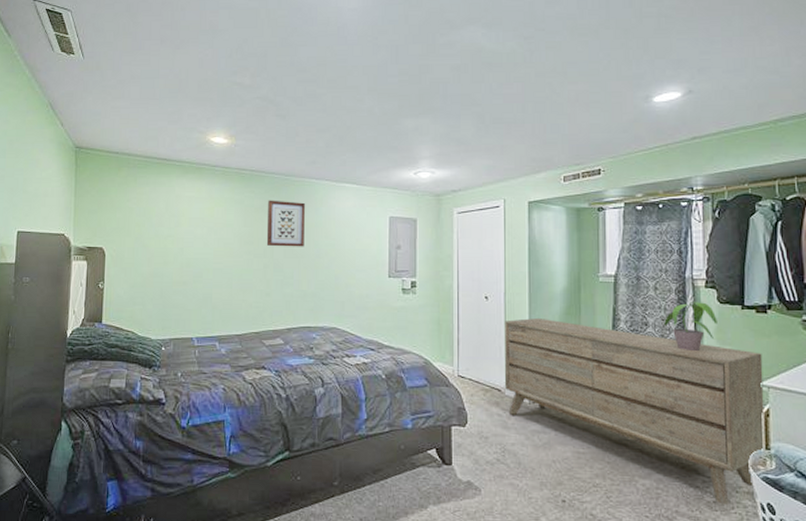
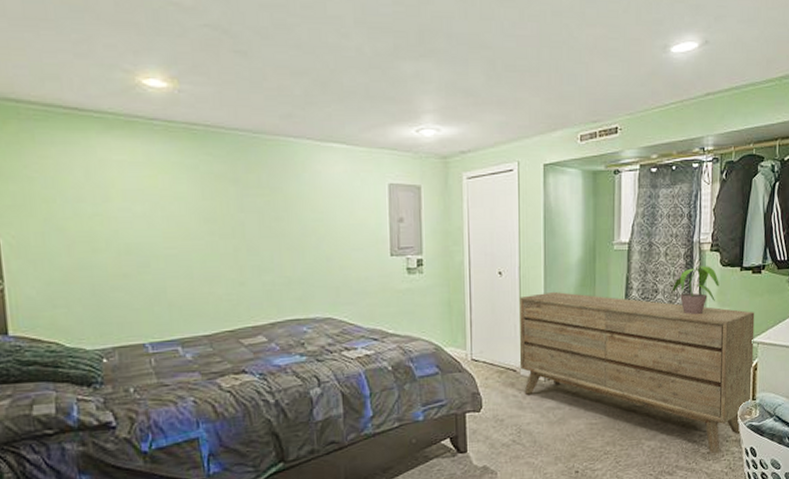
wall art: present [266,200,305,247] -> none [232,164,285,225]

